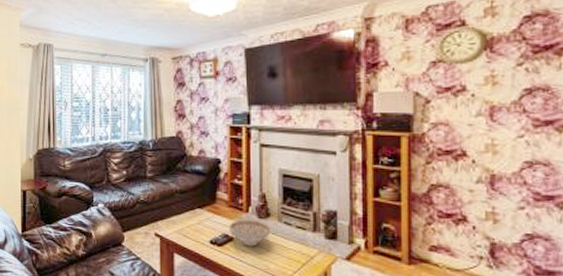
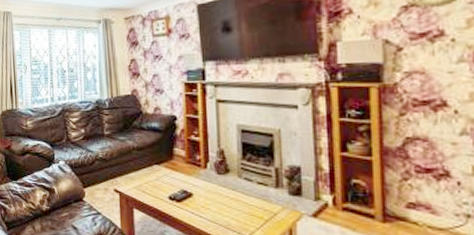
decorative bowl: present [229,219,271,247] -> none [187,175,231,203]

